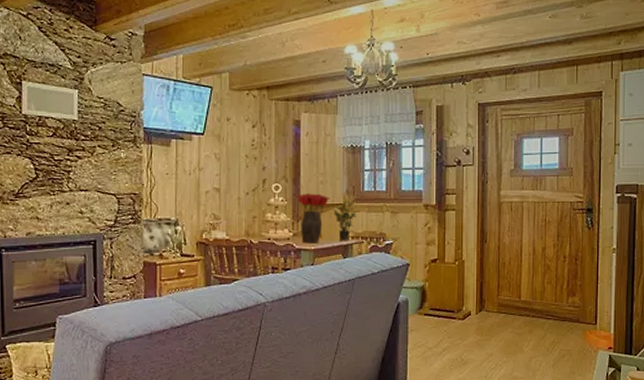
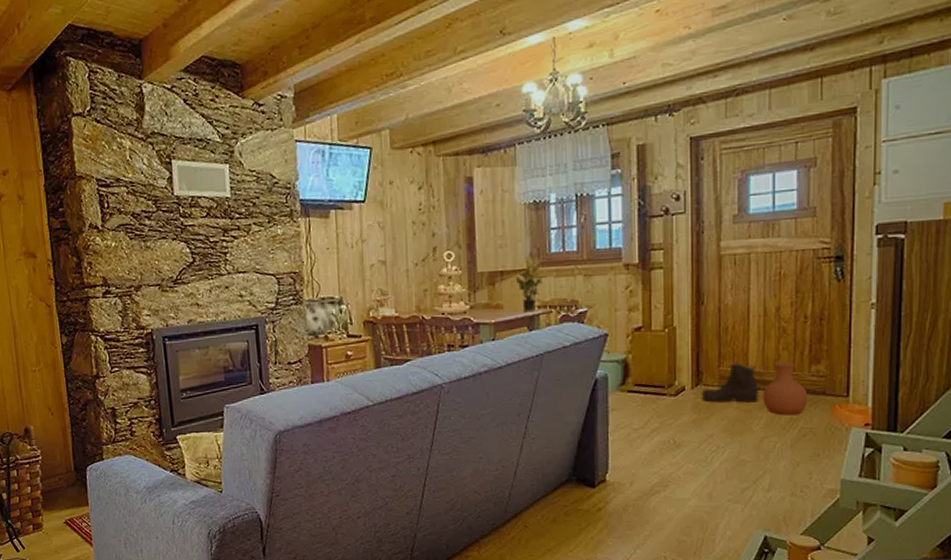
bouquet: present [296,193,330,244] -> none [471,259,511,317]
boot: none [483,292,529,327] -> present [701,362,759,403]
vase: none [531,293,566,339] -> present [762,361,808,416]

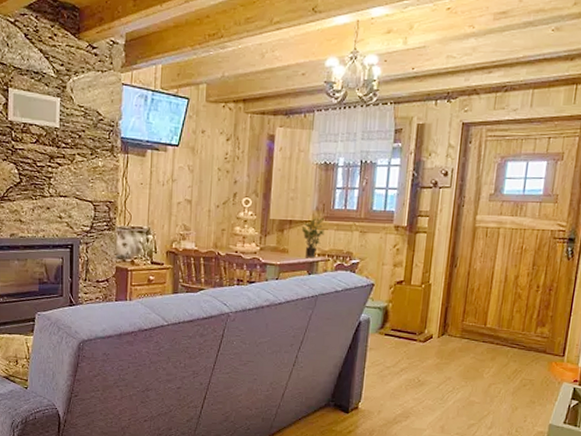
boot: present [701,362,759,403] -> none [445,319,493,354]
vase: present [762,361,808,416] -> none [494,321,532,368]

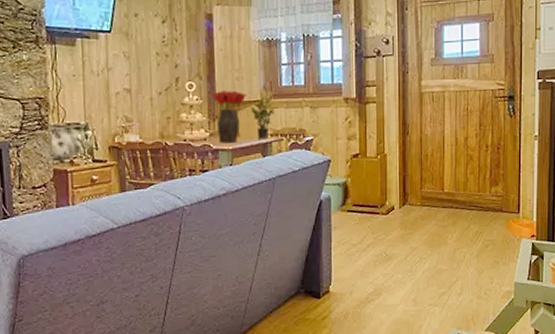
bouquet: none [265,209,300,259] -> present [211,90,247,143]

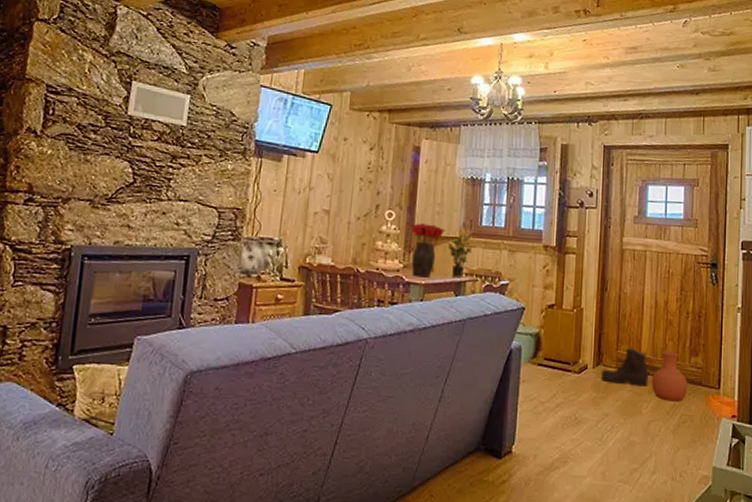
boot: none [407,184,452,220] -> present [600,347,649,386]
vase: none [455,183,490,230] -> present [651,350,688,402]

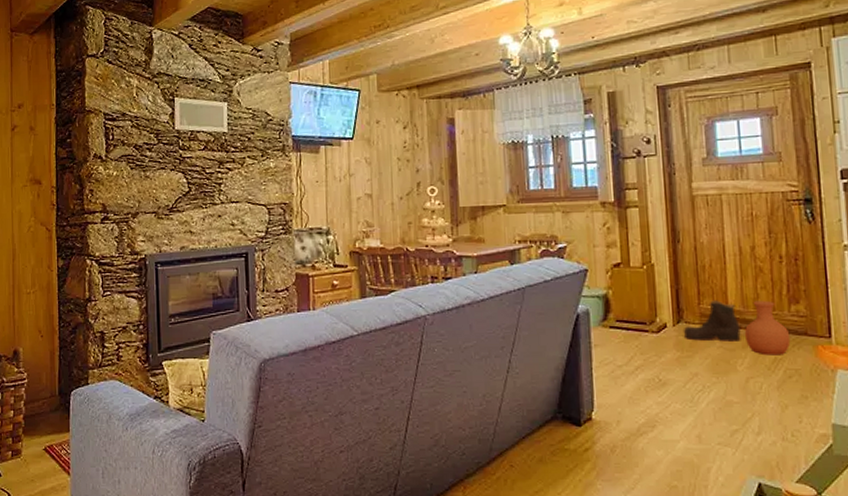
bouquet: present [409,223,446,278] -> none [454,195,492,250]
potted plant: present [447,233,472,279] -> none [496,200,522,247]

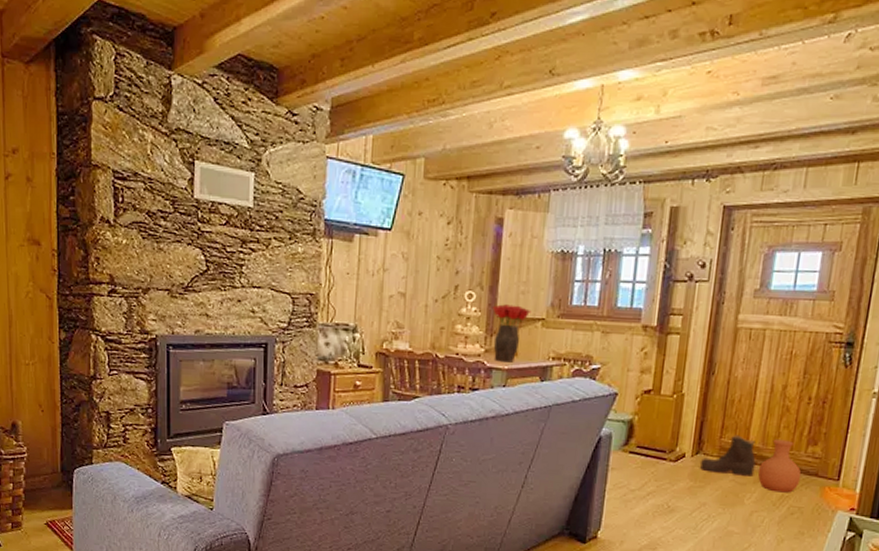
bouquet: none [454,195,492,250] -> present [491,304,532,363]

